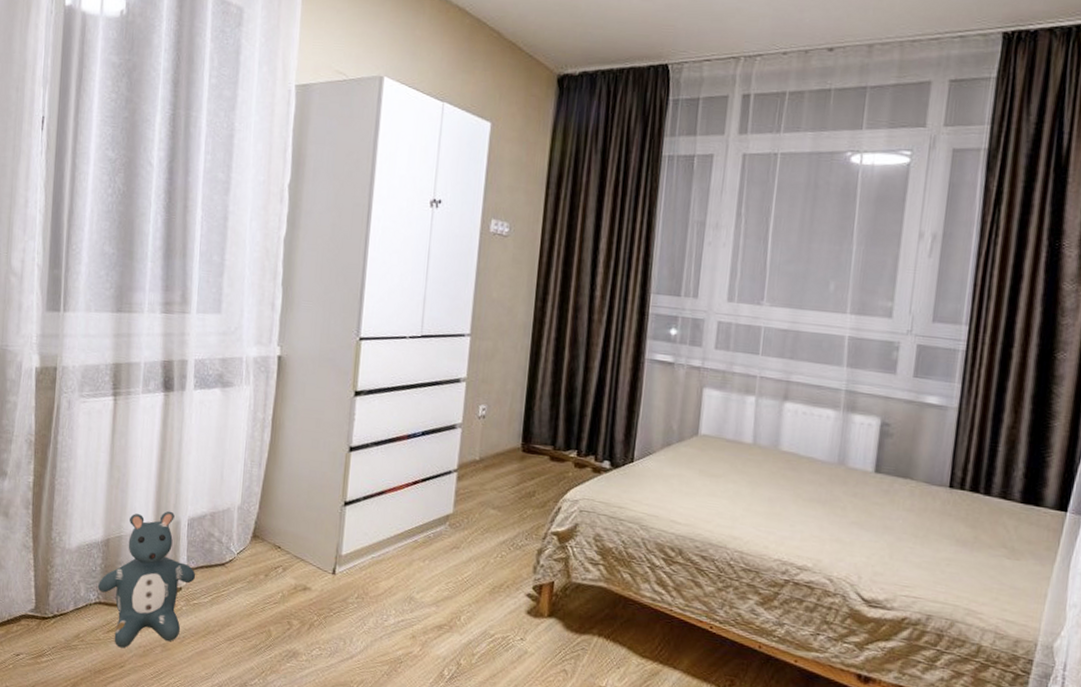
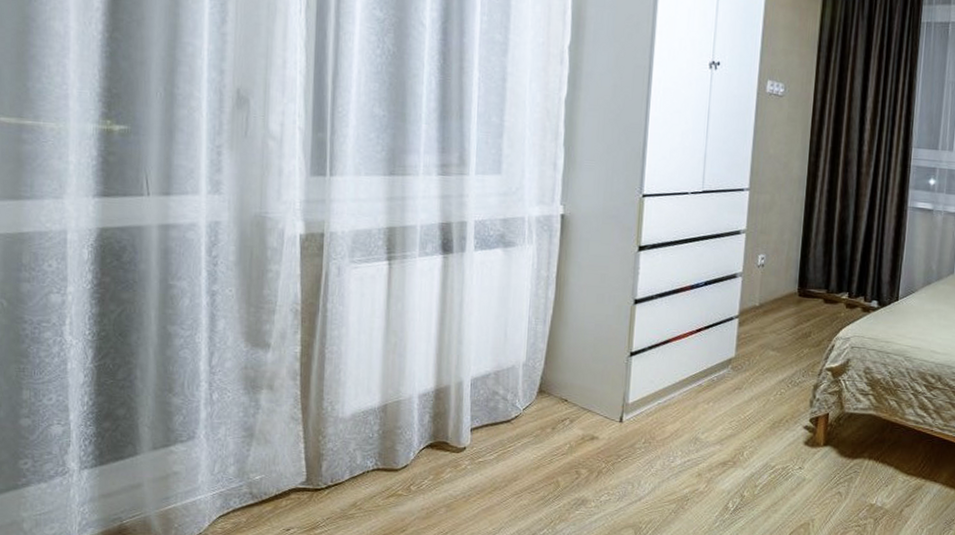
stuffed animal: present [97,510,196,648] -> none [375,372,481,512]

